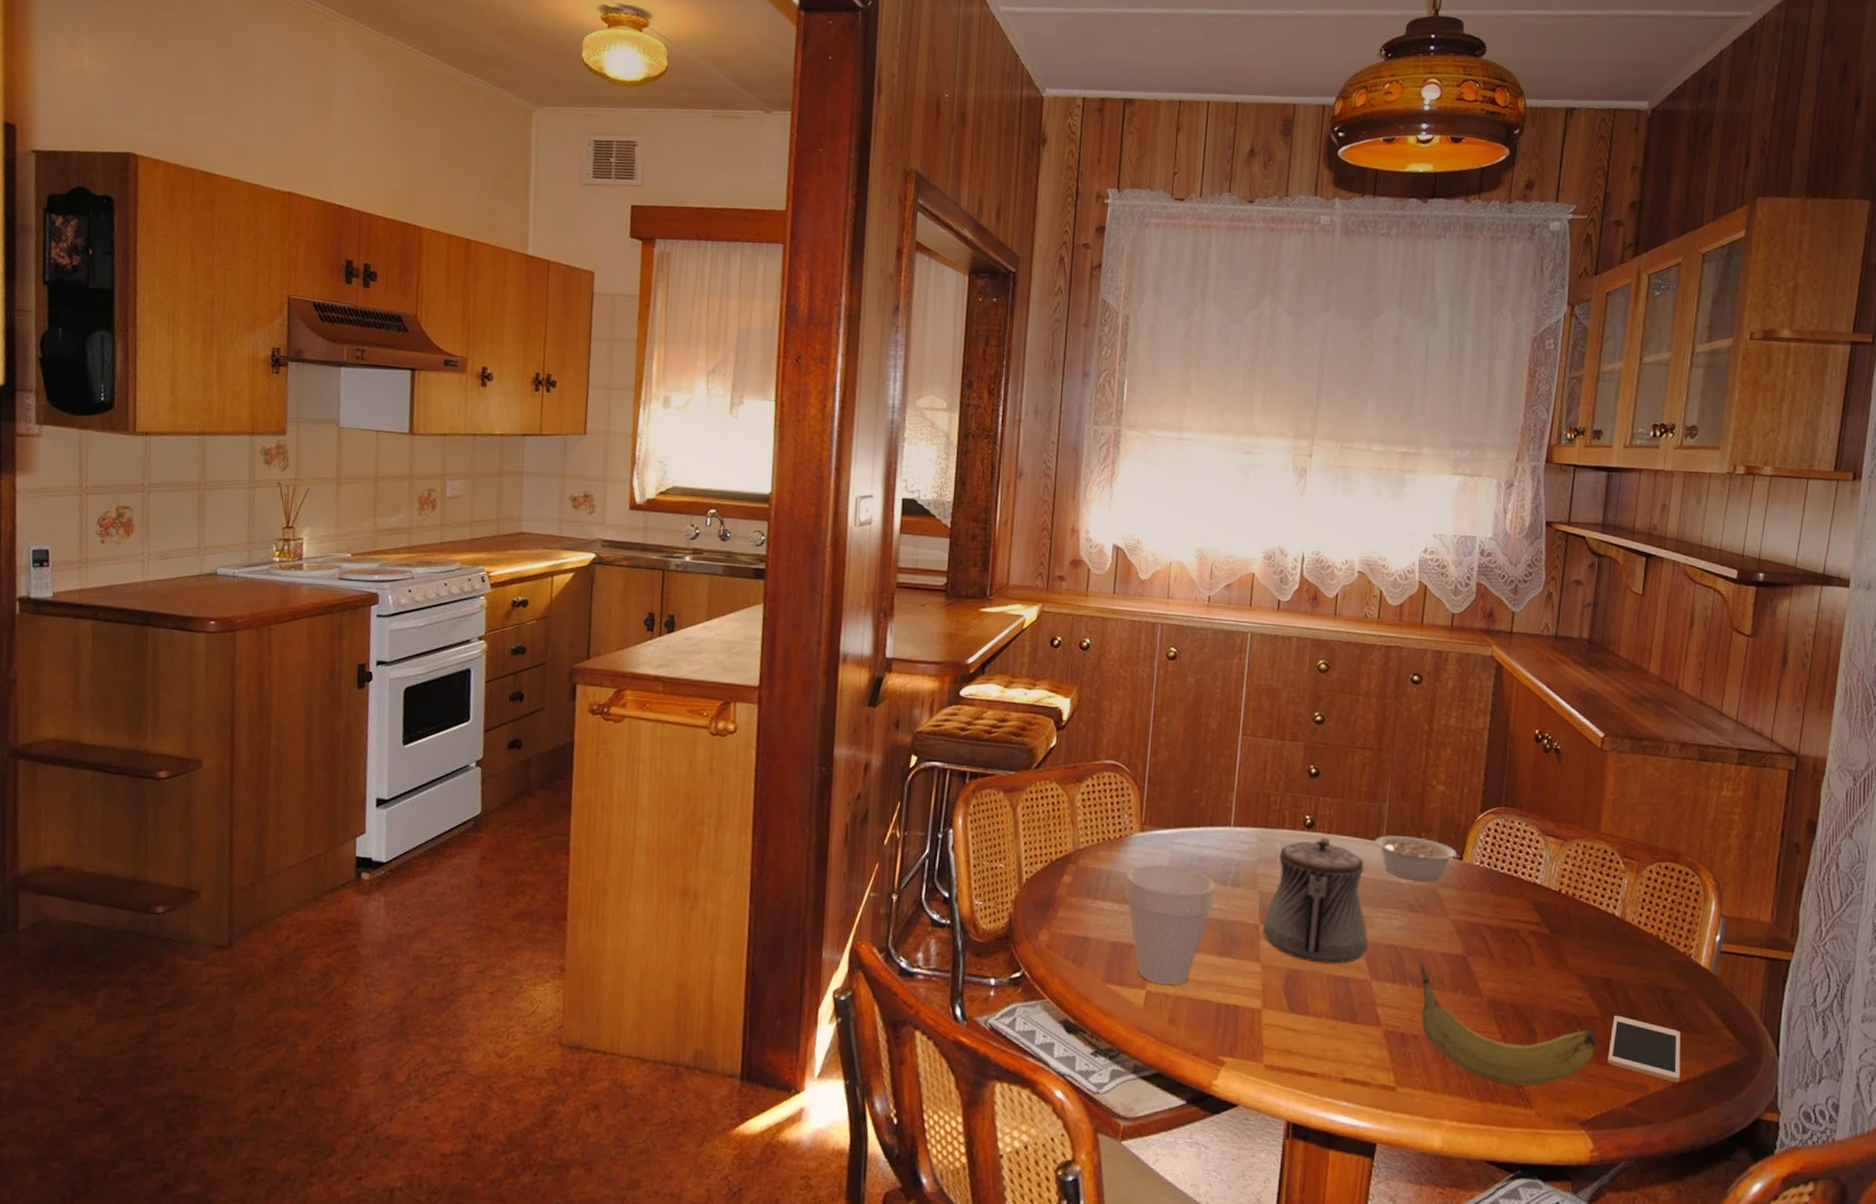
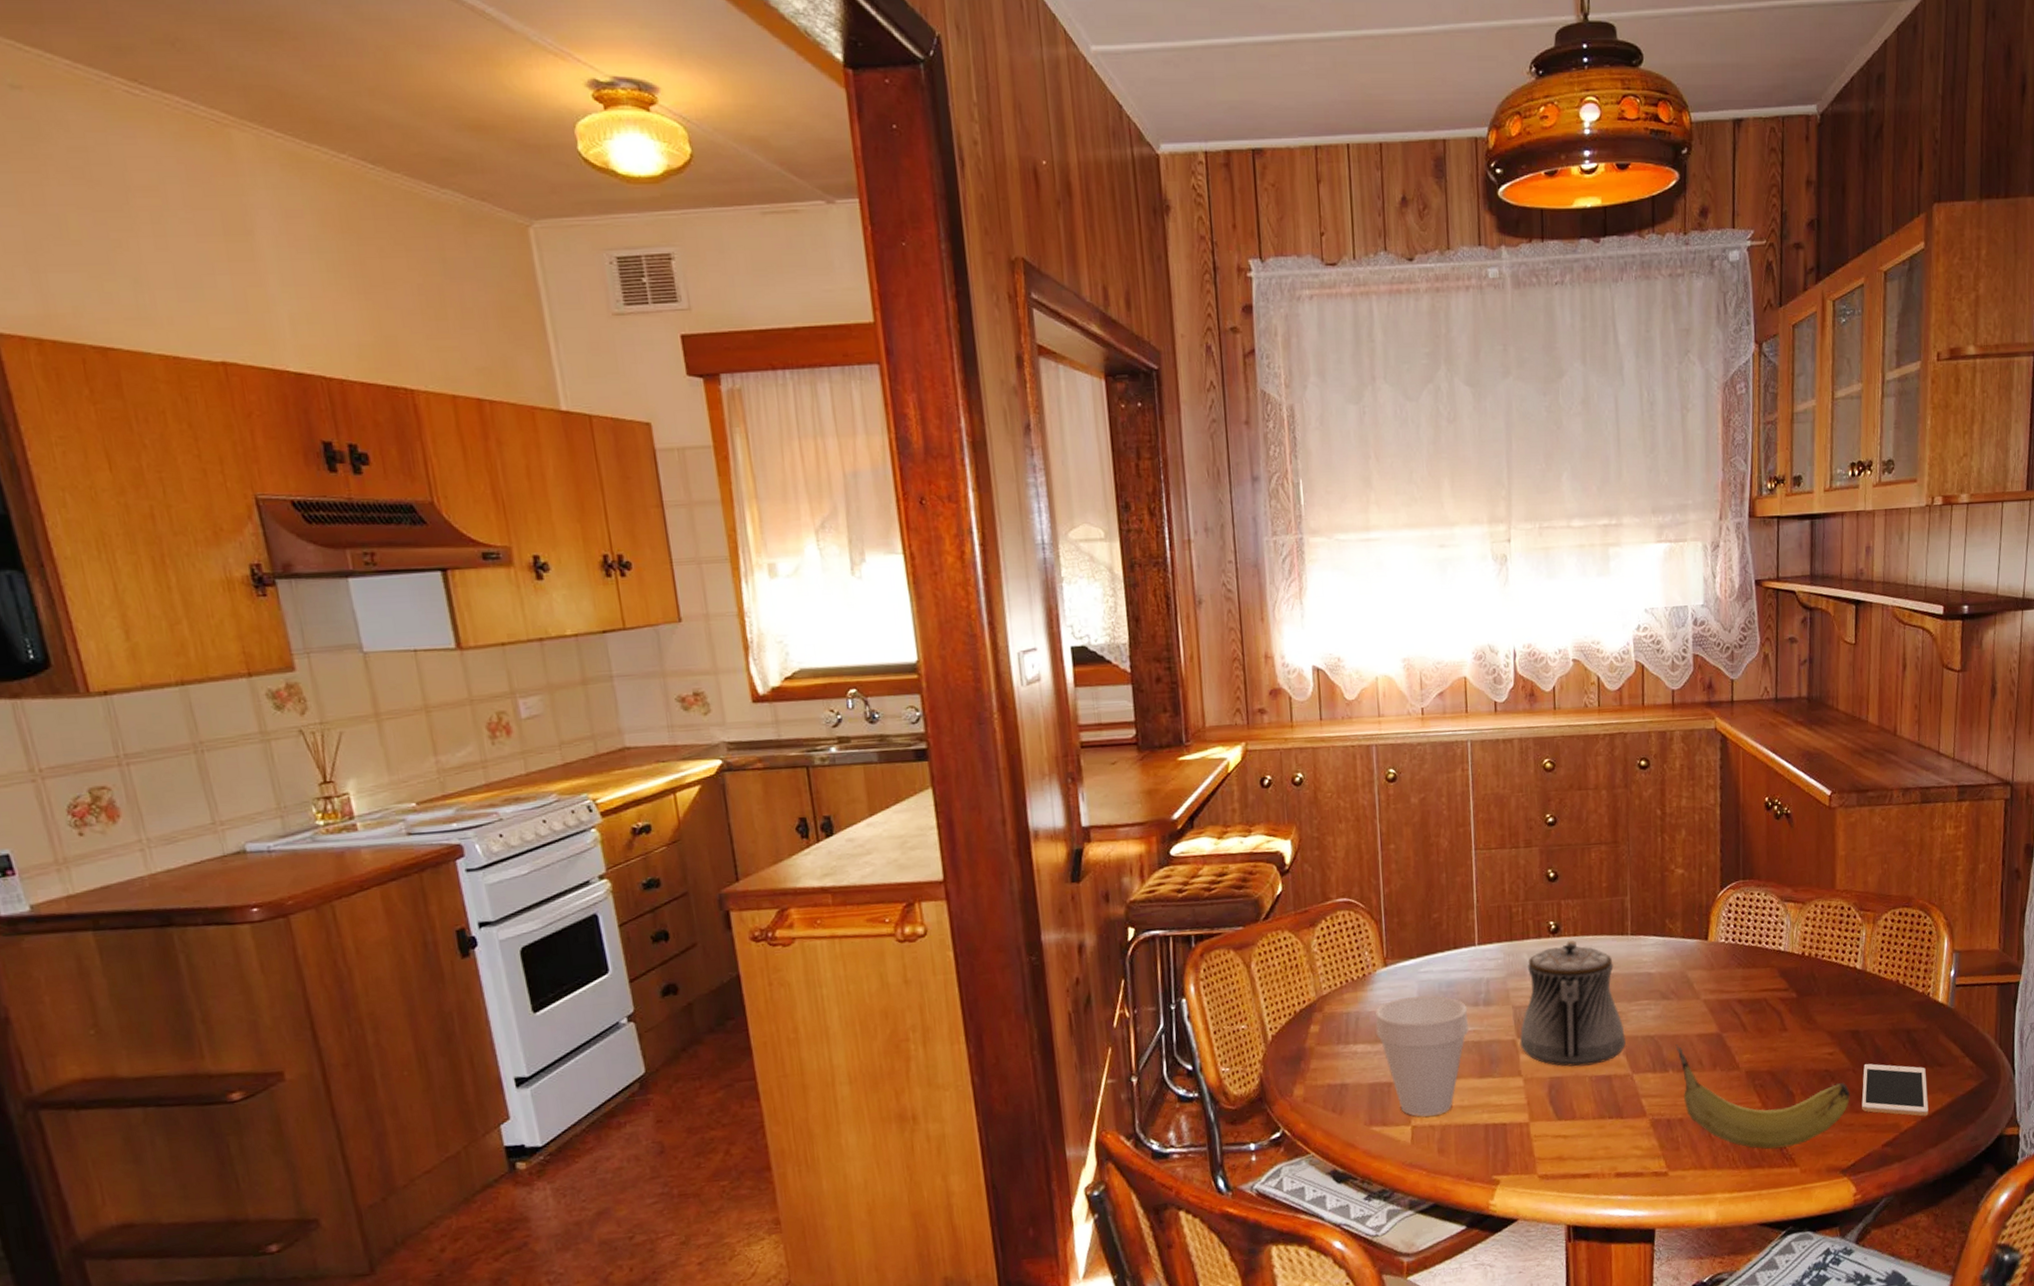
legume: present [1375,835,1465,881] -> none [1621,925,1710,968]

